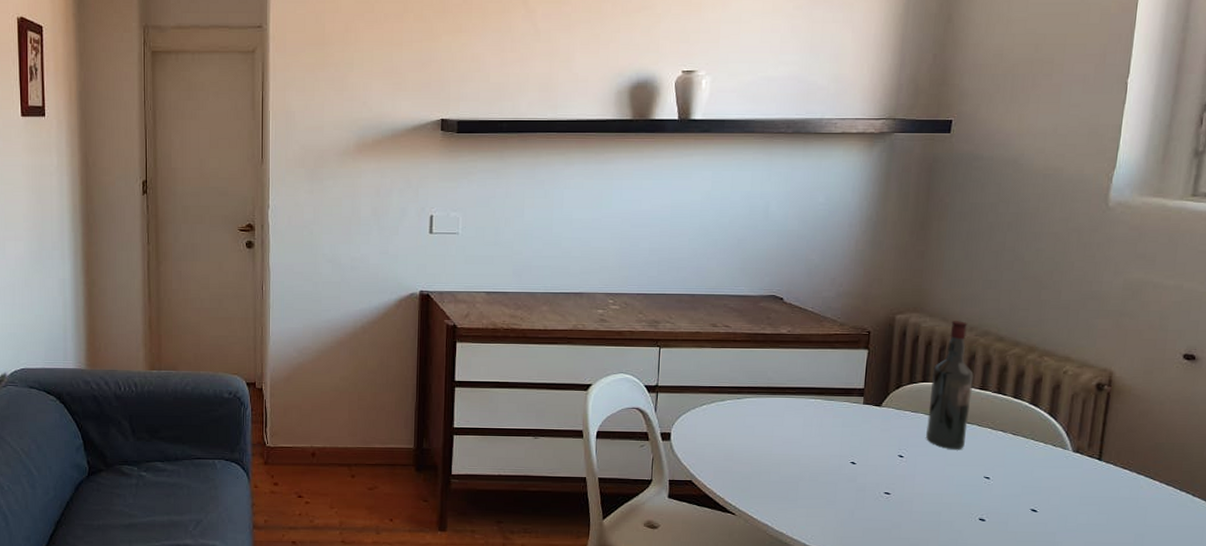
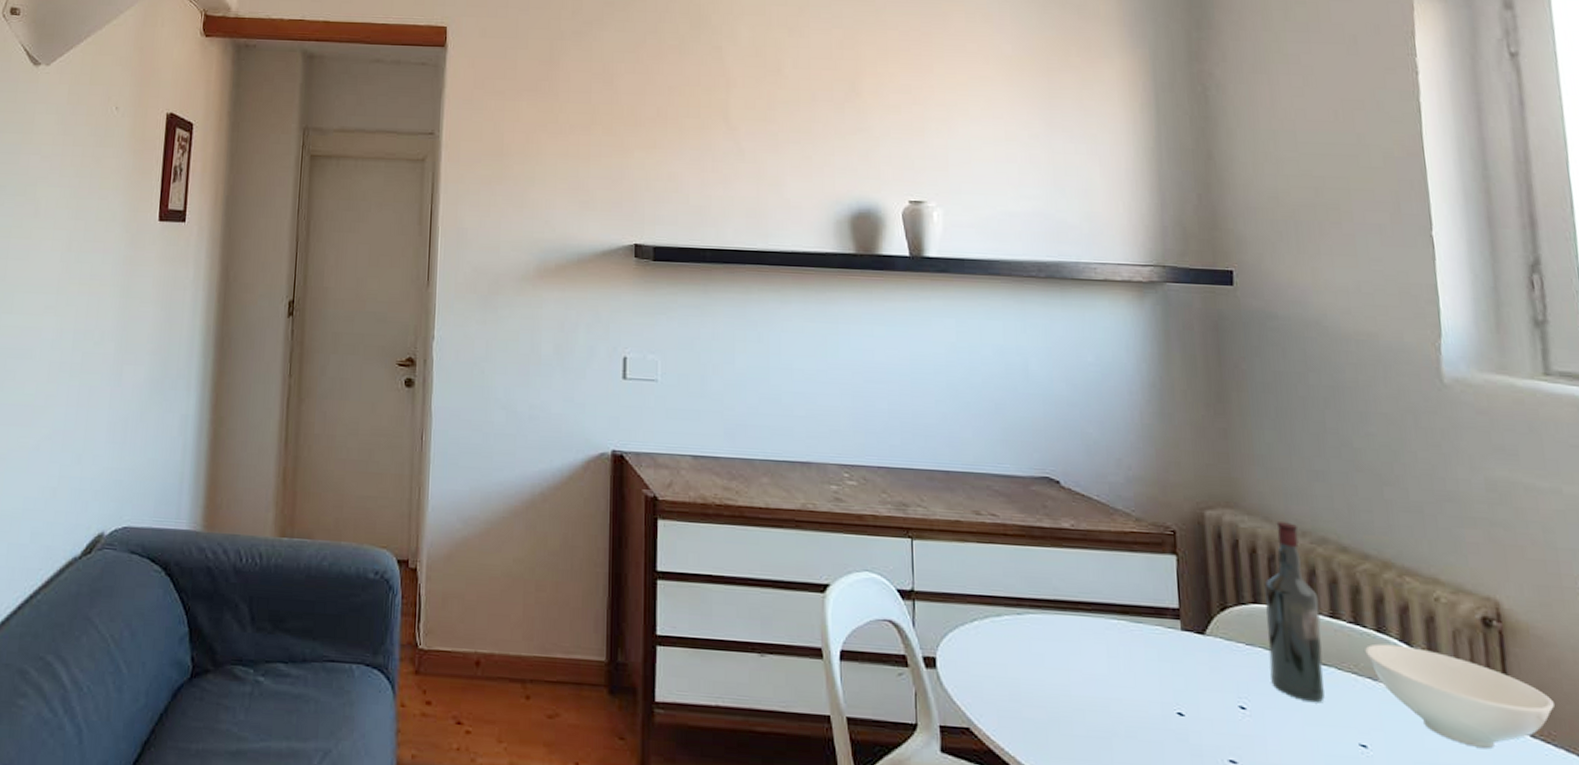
bowl: none [1002,406,1137,474] -> present [1365,643,1554,748]

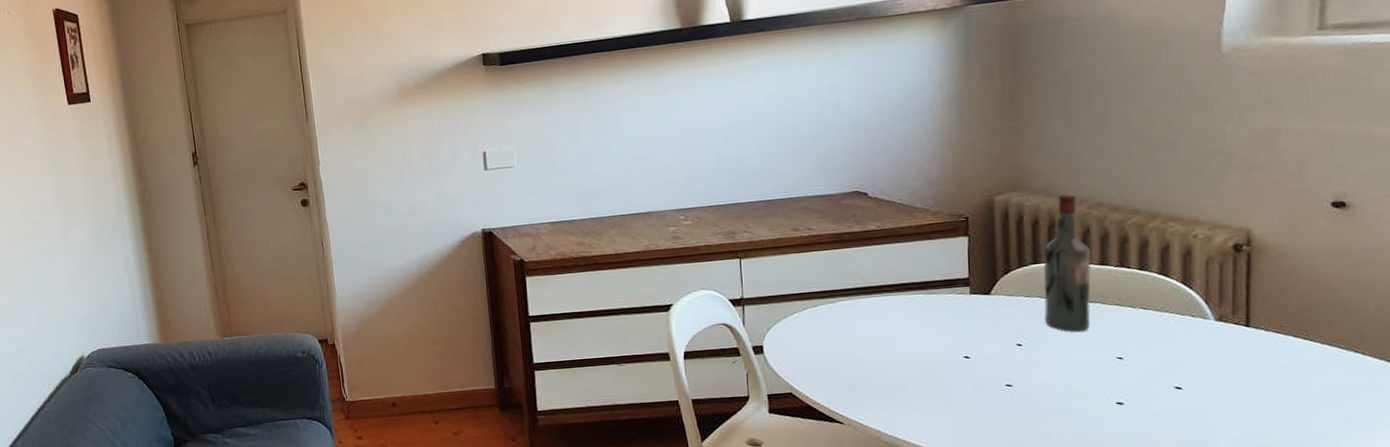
bowl: present [1365,643,1554,748] -> none [1128,277,1288,345]

